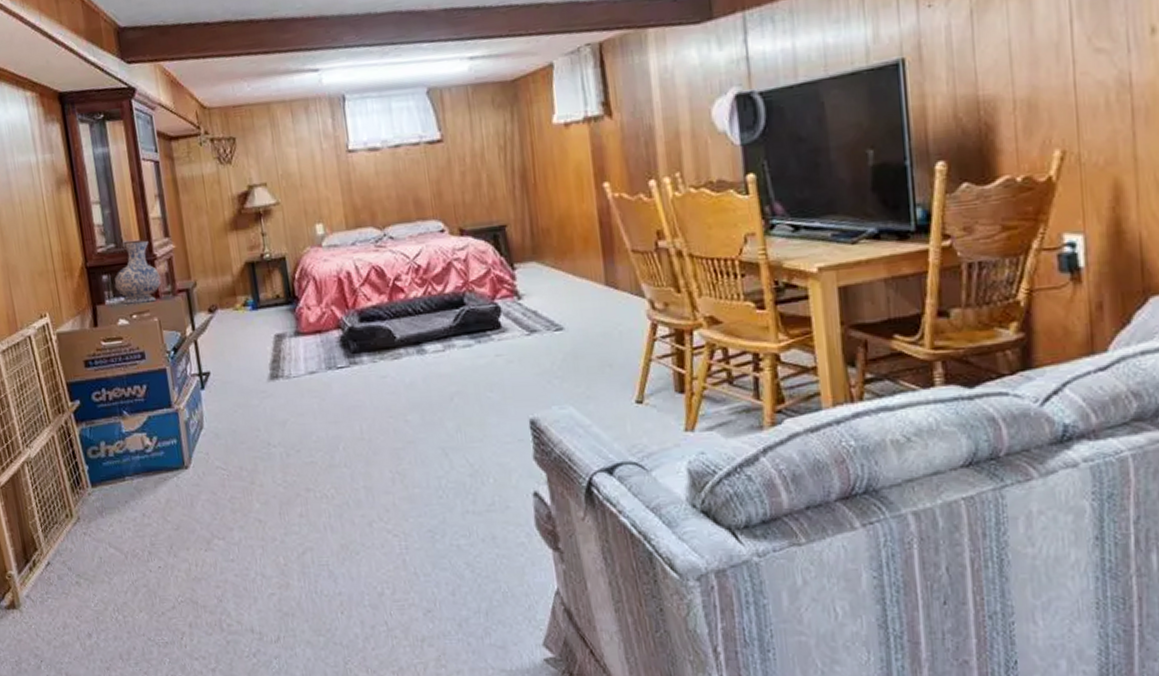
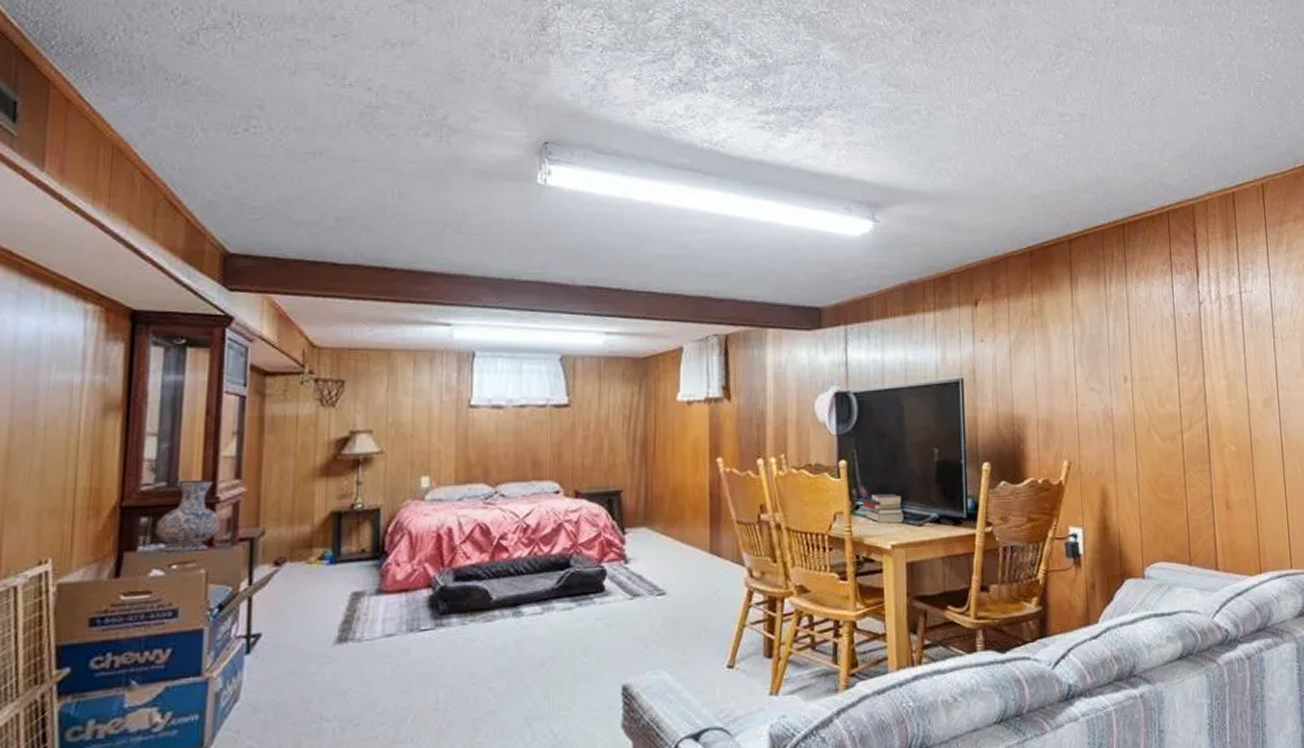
books: none [778,208,832,244] -> present [862,493,904,524]

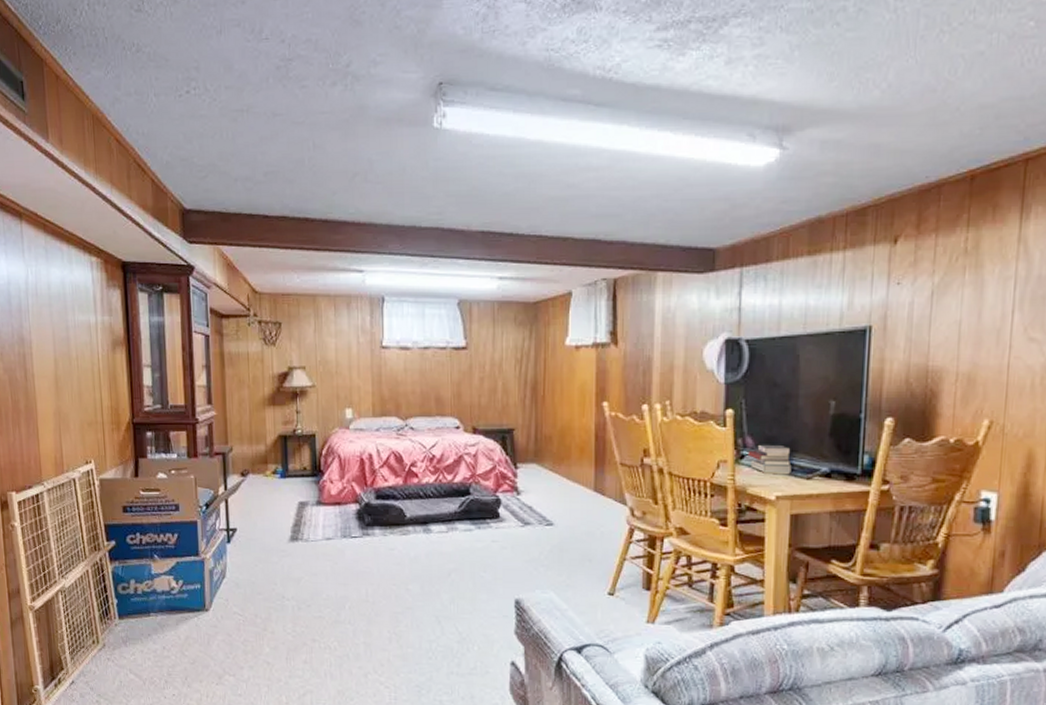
vase: present [155,480,220,552] -> none [157,405,201,461]

